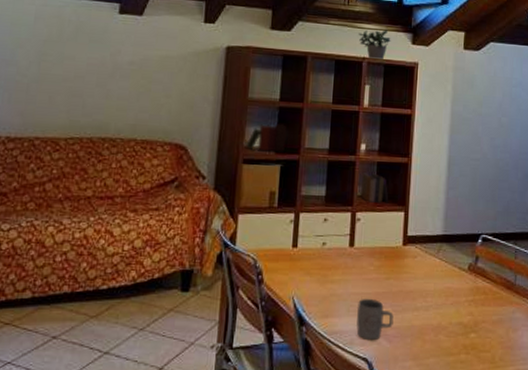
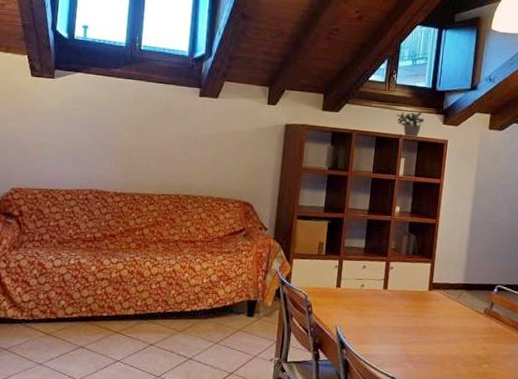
books: present [246,124,286,153] -> none [300,188,333,212]
books: none [275,71,302,100] -> present [325,145,347,169]
mug: present [356,299,394,341] -> none [387,331,419,365]

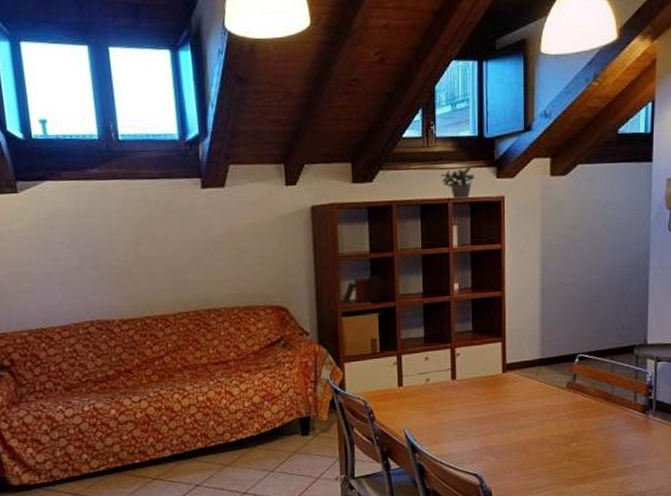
books: none [300,188,333,212] -> present [343,275,380,303]
books: present [325,145,347,169] -> none [364,222,389,251]
books: present [394,230,418,256] -> none [458,310,486,338]

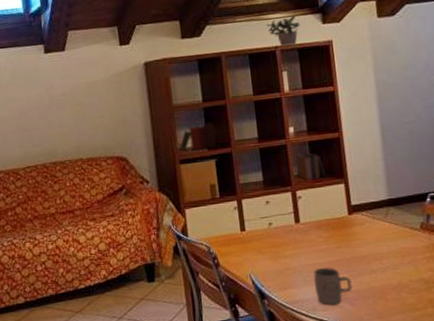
books: none [458,310,486,338] -> present [295,152,327,180]
mug: none [463,423,499,459] -> present [313,268,352,306]

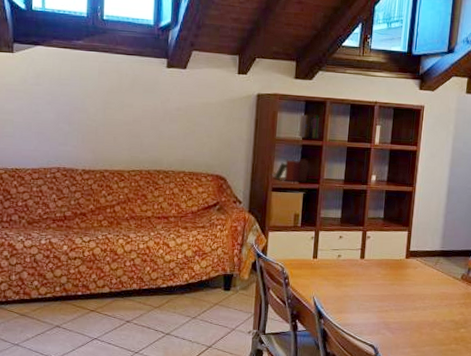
books: none [195,72,222,101] -> present [299,114,321,139]
potted plant: present [266,15,300,47] -> none [372,77,401,104]
books: present [295,152,327,180] -> none [371,199,395,224]
mug: present [313,268,352,306] -> none [365,300,396,332]

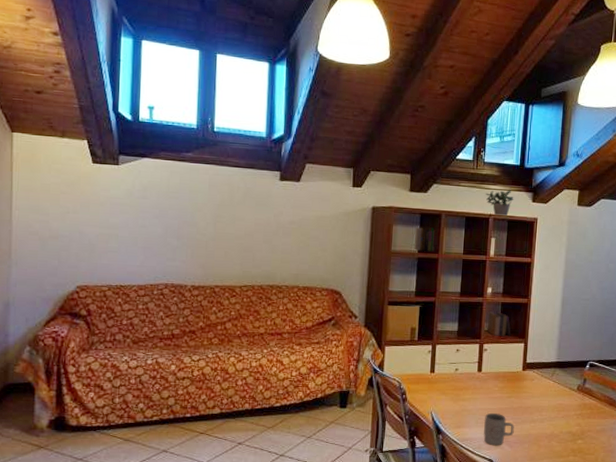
books: present [274,159,308,183] -> none [390,272,424,296]
mug: none [365,300,396,332] -> present [483,413,514,446]
books: none [371,199,395,224] -> present [487,311,511,337]
potted plant: none [372,77,401,104] -> present [486,190,514,217]

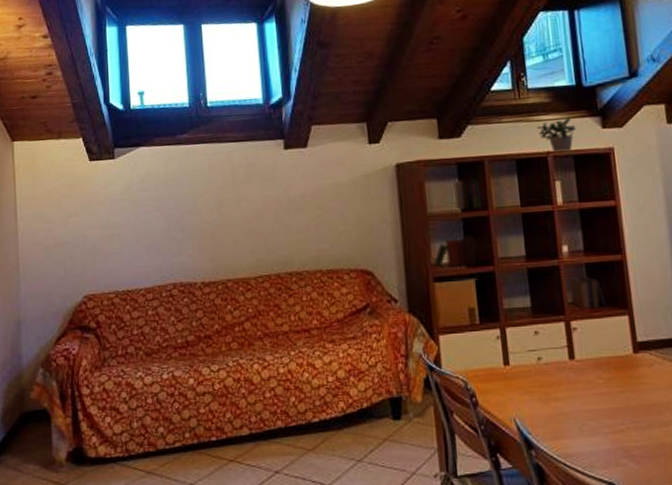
books: none [390,272,424,296] -> present [434,236,477,267]
mug: present [483,413,514,446] -> none [590,416,639,463]

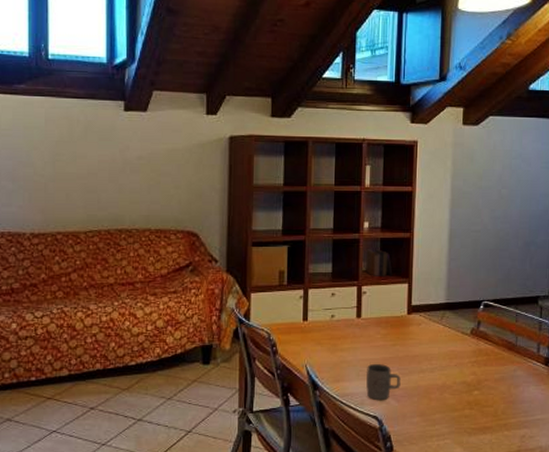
books: present [434,236,477,267] -> none [254,208,291,234]
books: present [453,179,484,210] -> none [279,157,304,184]
potted plant: present [537,117,576,153] -> none [357,110,390,141]
mug: none [590,416,639,463] -> present [366,364,401,401]

